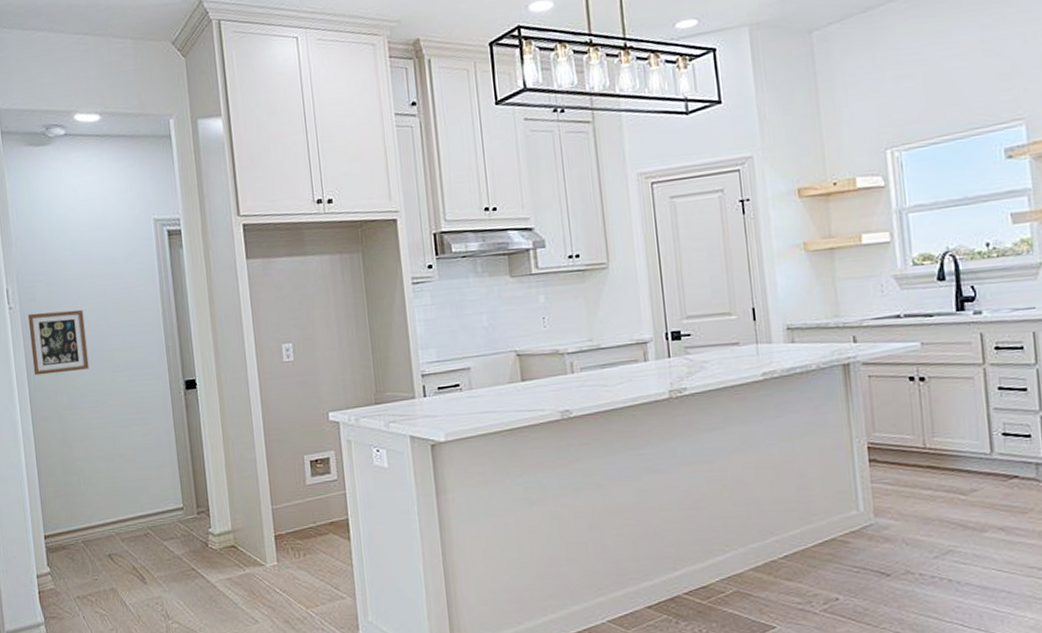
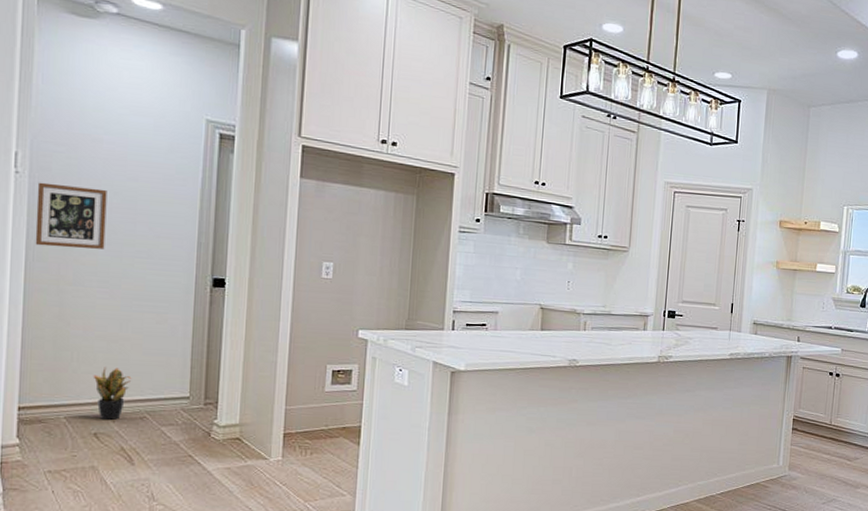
potted plant: none [99,486,131,541] -> present [93,367,132,421]

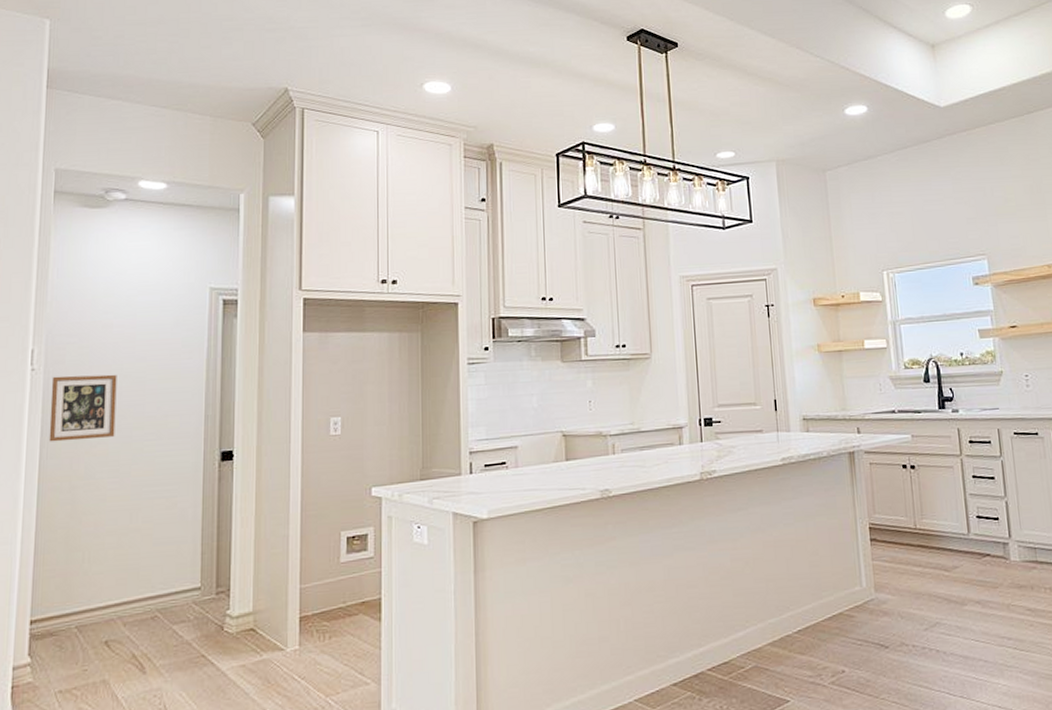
potted plant: present [93,367,132,421] -> none [104,563,143,625]

